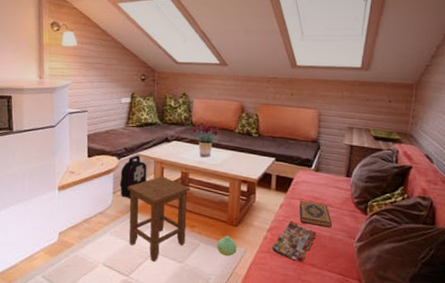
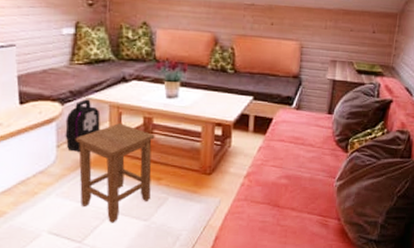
plush toy: present [216,235,237,256] -> none [187,186,211,209]
magazine: present [271,221,316,263] -> none [249,164,296,207]
hardback book: present [299,201,332,228] -> none [279,142,313,169]

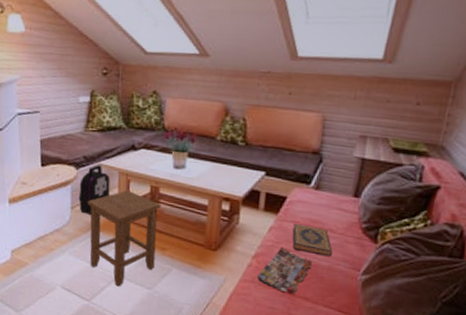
magazine: none [249,164,296,207] -> present [256,247,312,295]
hardback book: none [279,142,313,169] -> present [292,224,333,257]

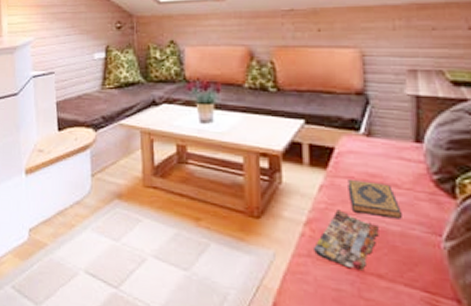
backpack: present [78,165,111,215] -> none [99,125,132,182]
stool: present [87,190,161,287] -> none [108,151,190,269]

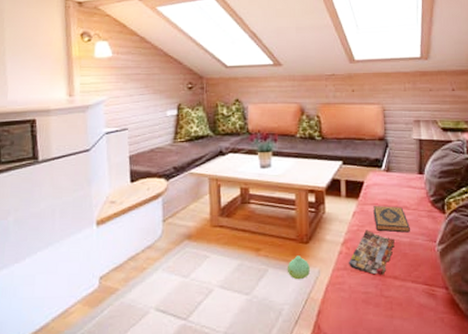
plush toy: none [233,232,262,262] -> present [287,256,310,280]

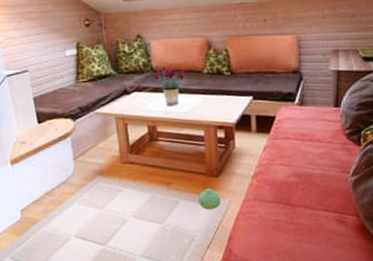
magazine: present [348,230,395,276] -> none [258,163,306,206]
hardback book: present [373,206,410,233] -> none [285,139,323,165]

